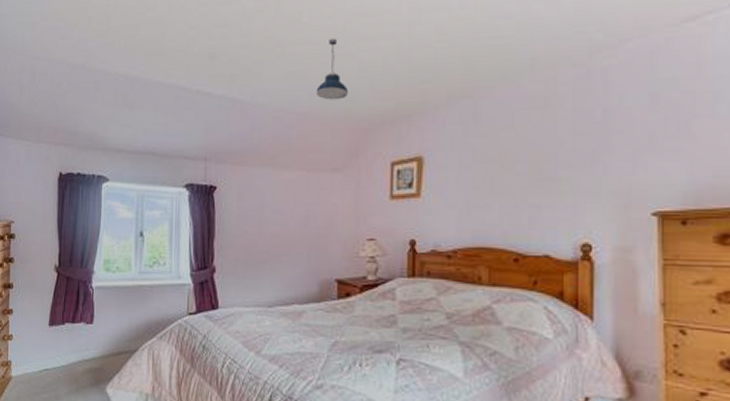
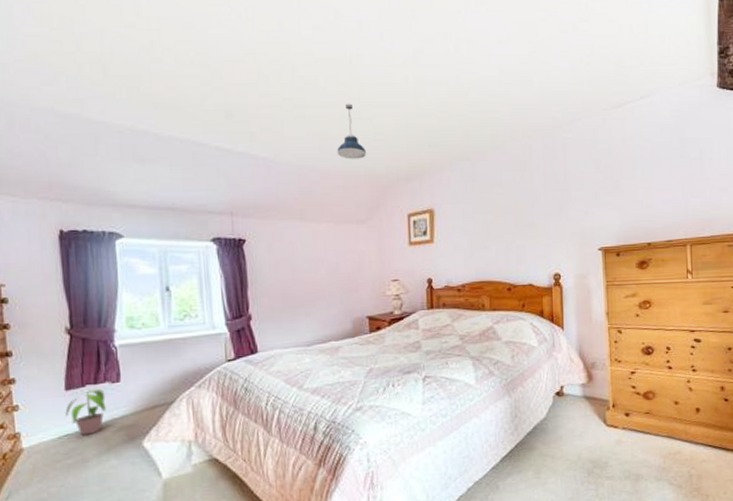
potted plant: none [47,328,80,373] -> present [65,389,106,435]

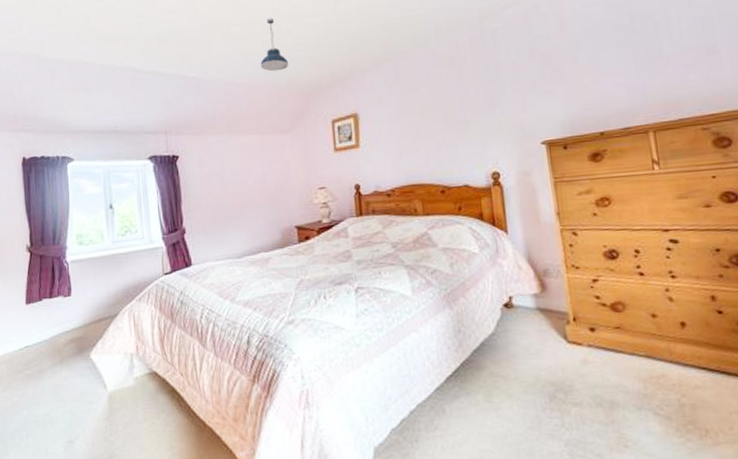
potted plant: present [65,389,106,435] -> none [26,303,60,347]

